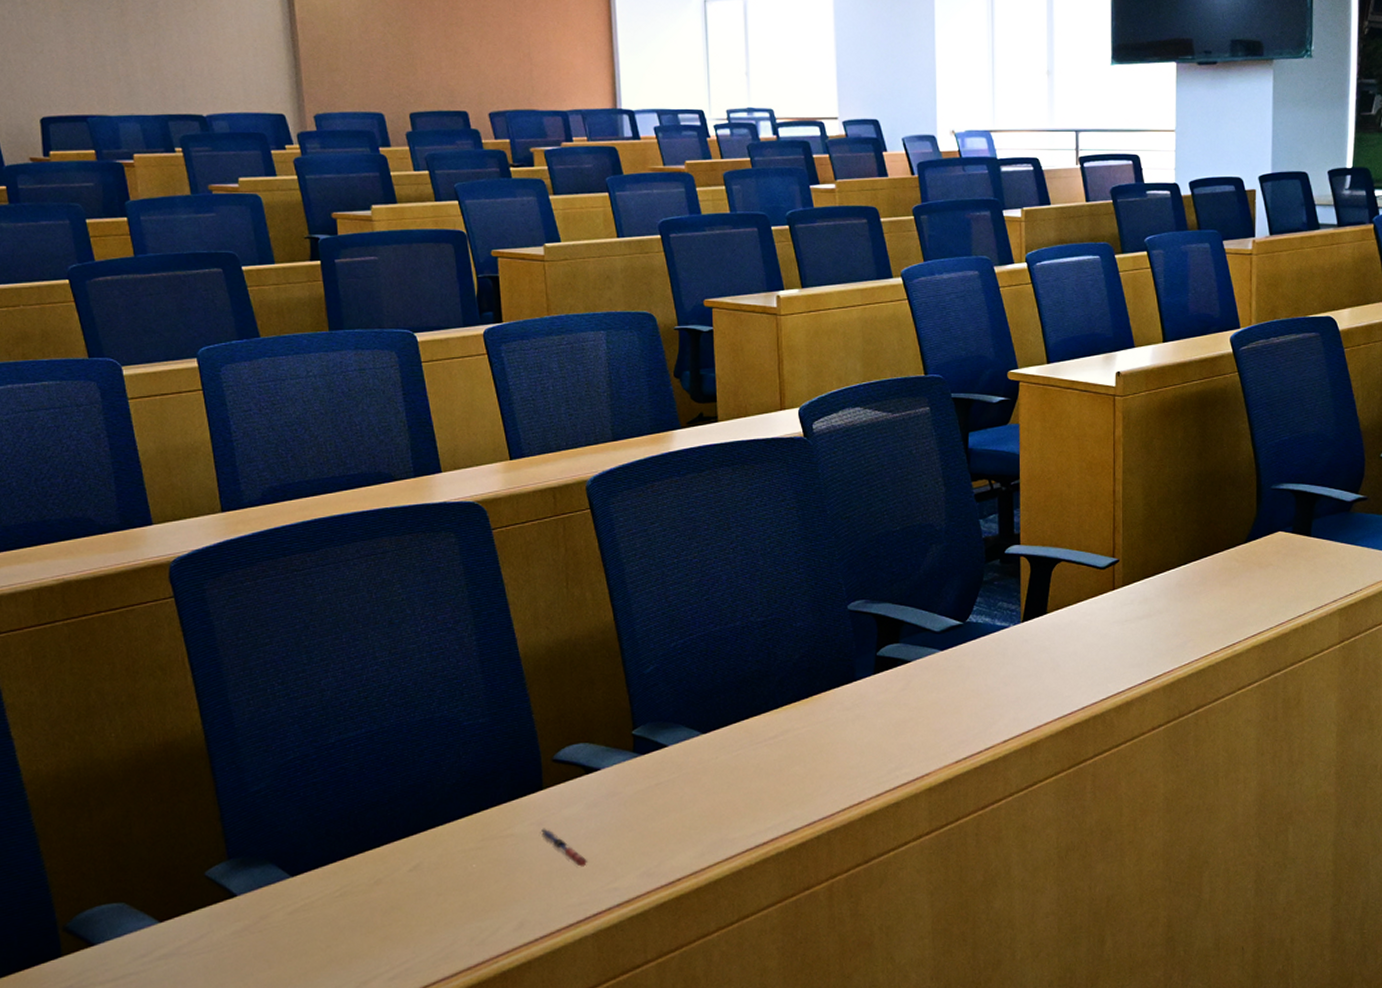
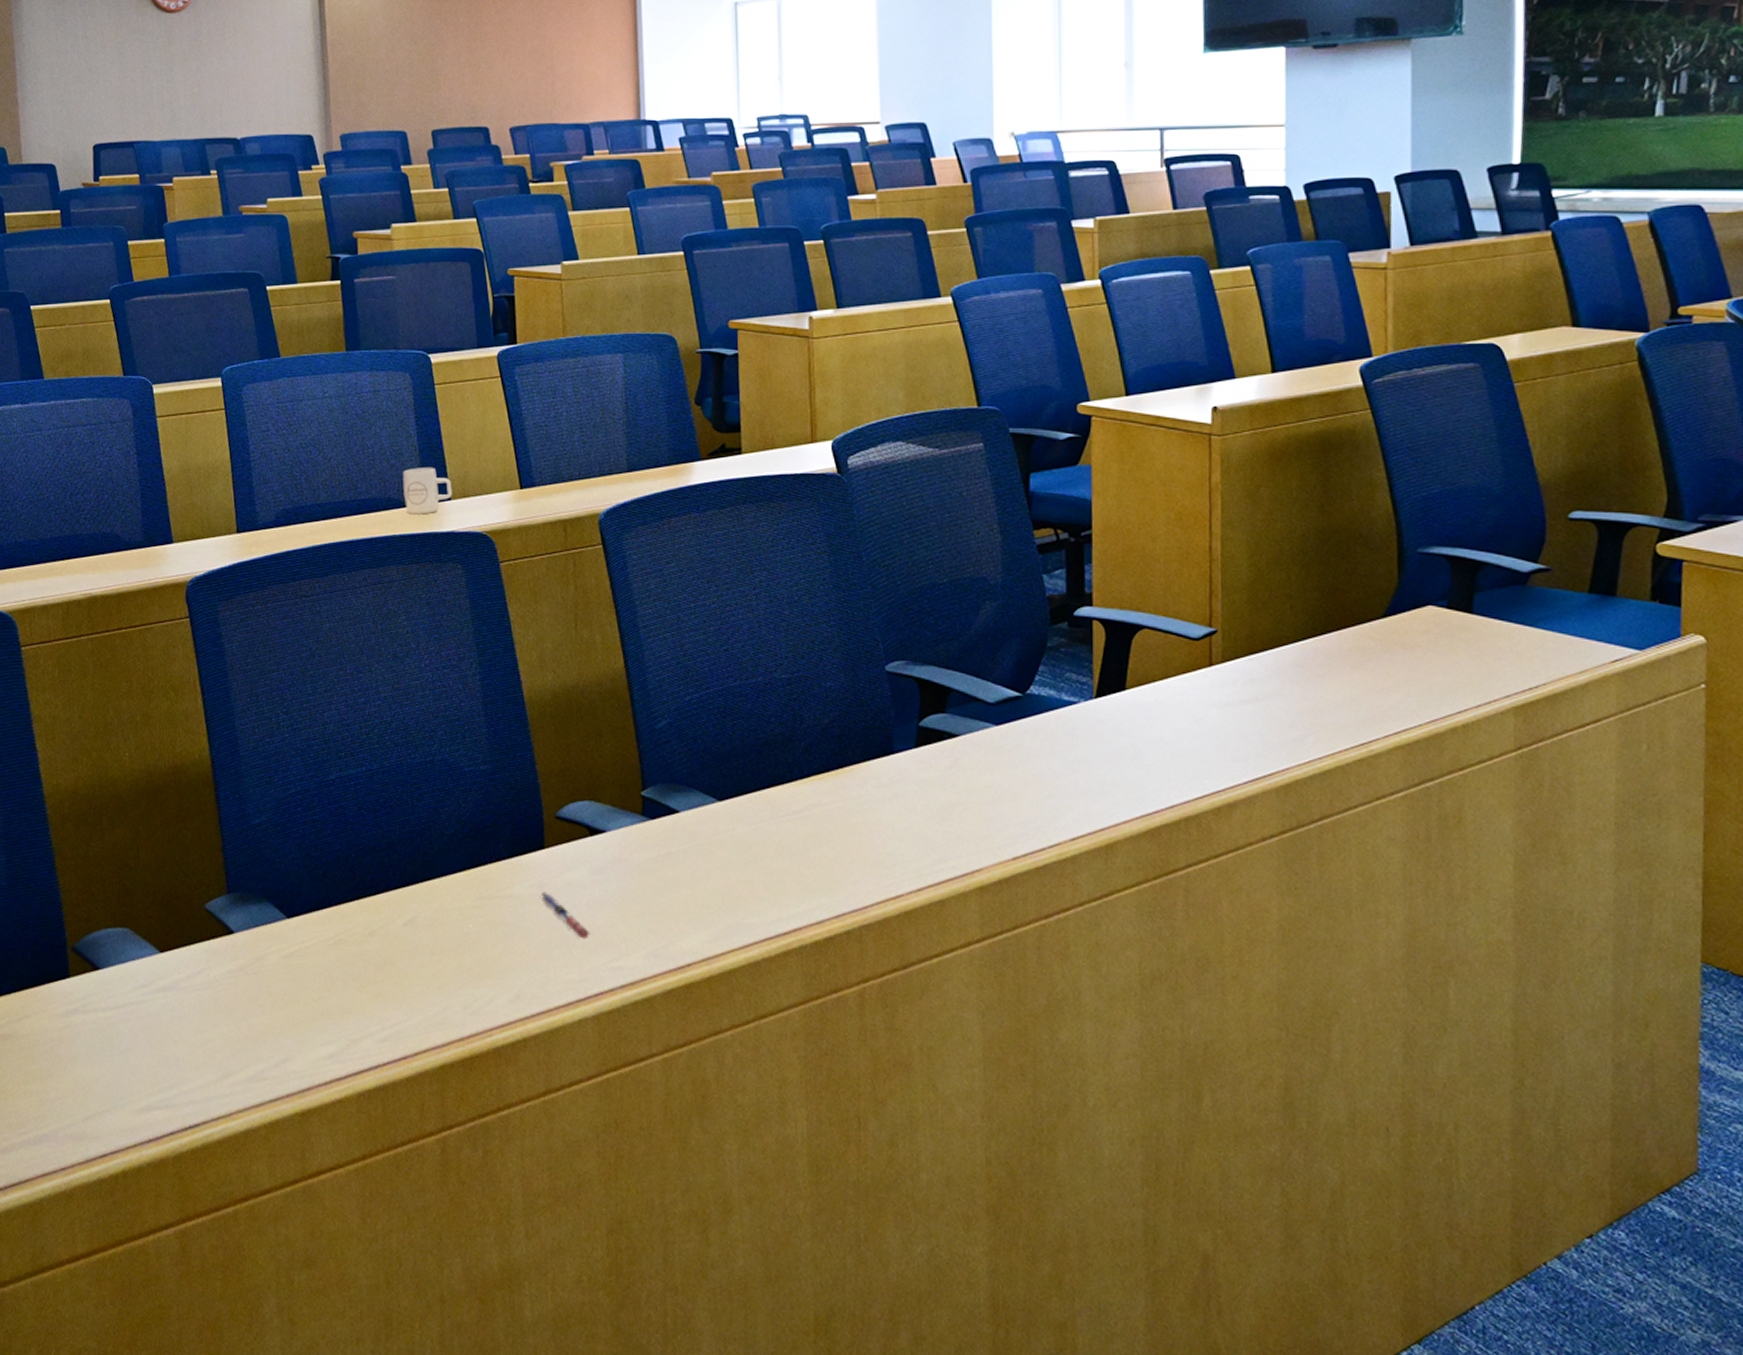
mug: none [393,441,443,488] -> present [403,467,452,515]

